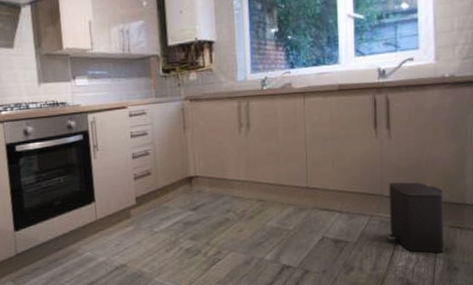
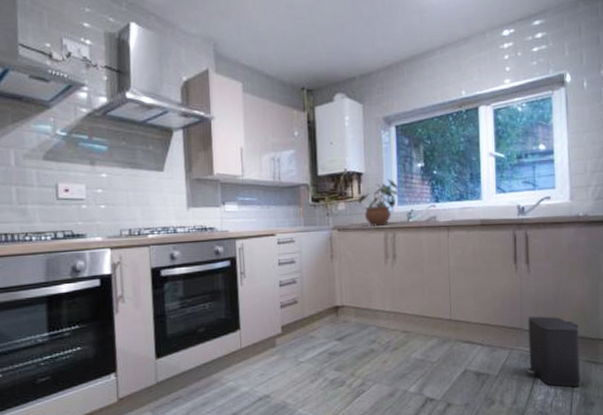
potted plant: none [209,46,253,95] -> present [358,179,400,226]

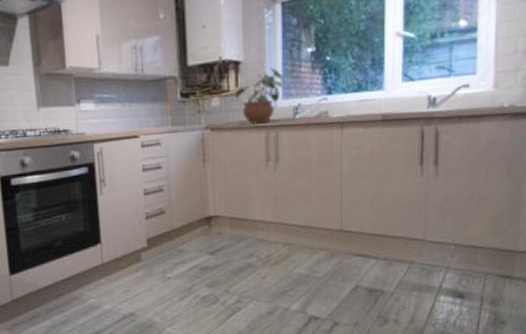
pedal bin: present [525,316,580,388] -> none [426,225,493,305]

